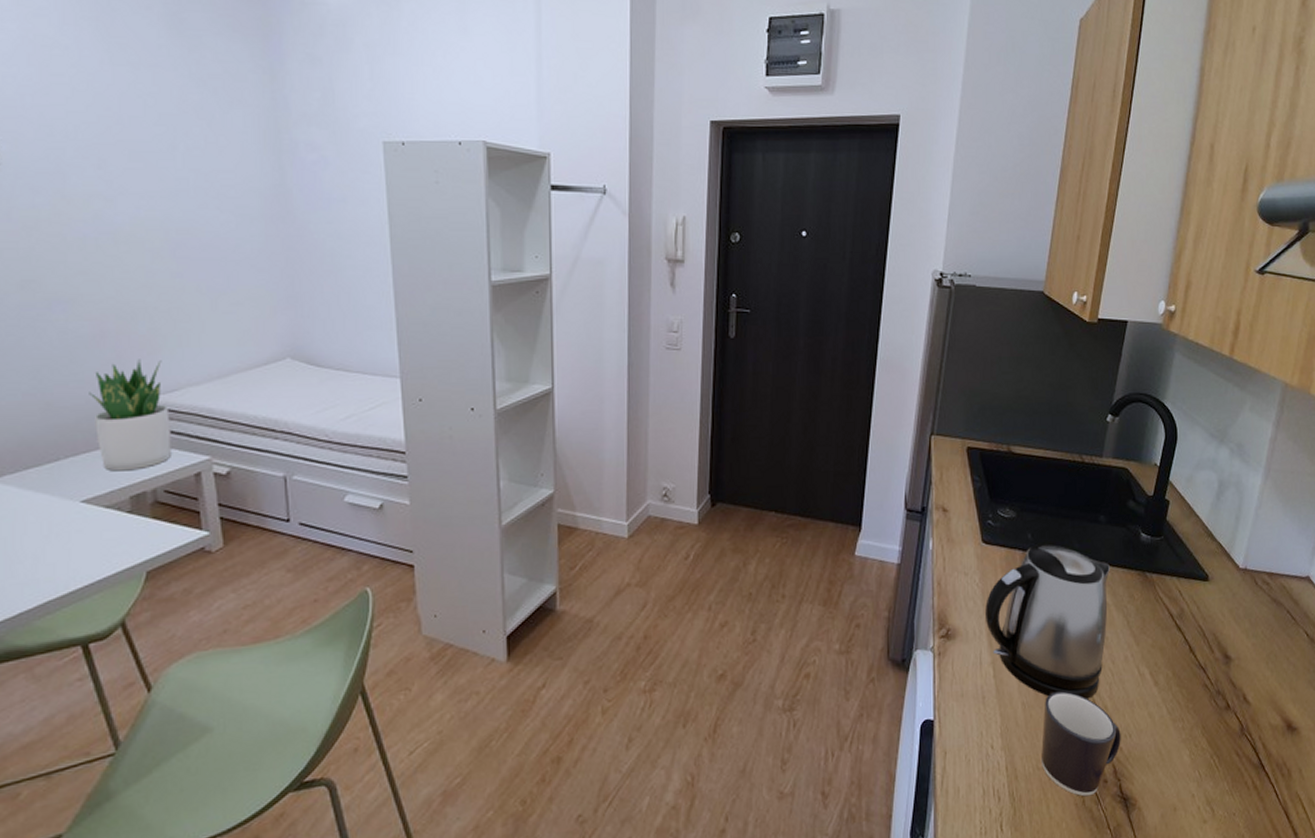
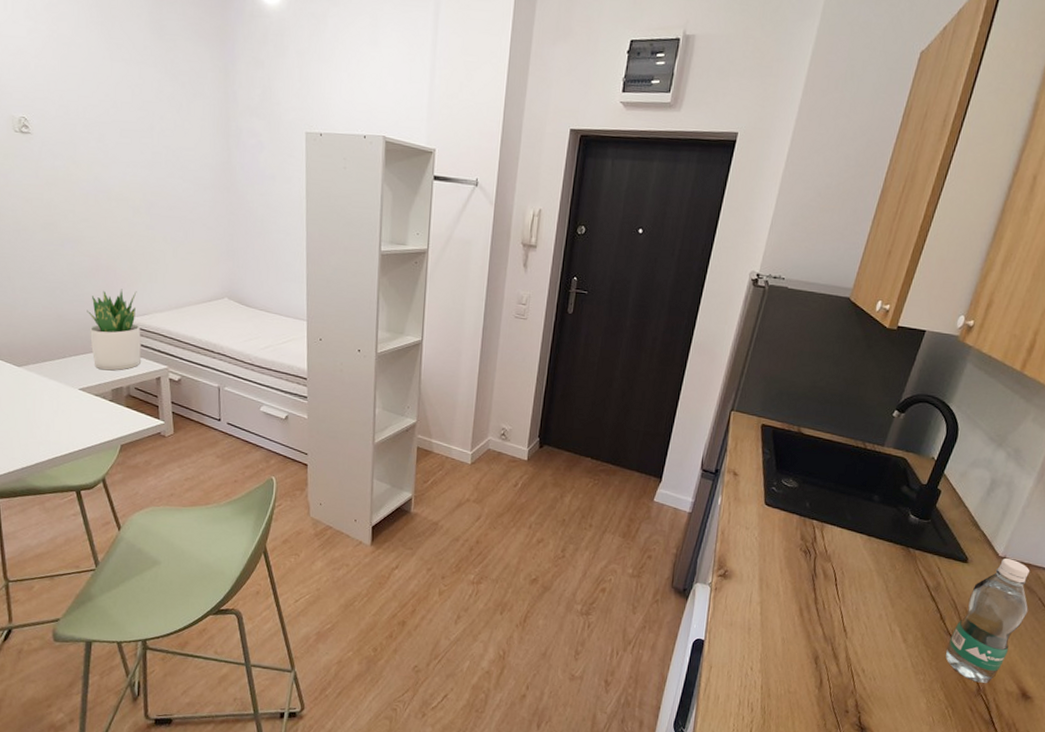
kettle: present [984,543,1111,699] -> none [759,512,878,644]
mug: present [1041,691,1121,797] -> none [793,634,867,721]
bottle: none [1201,569,1279,721] -> present [945,558,1030,683]

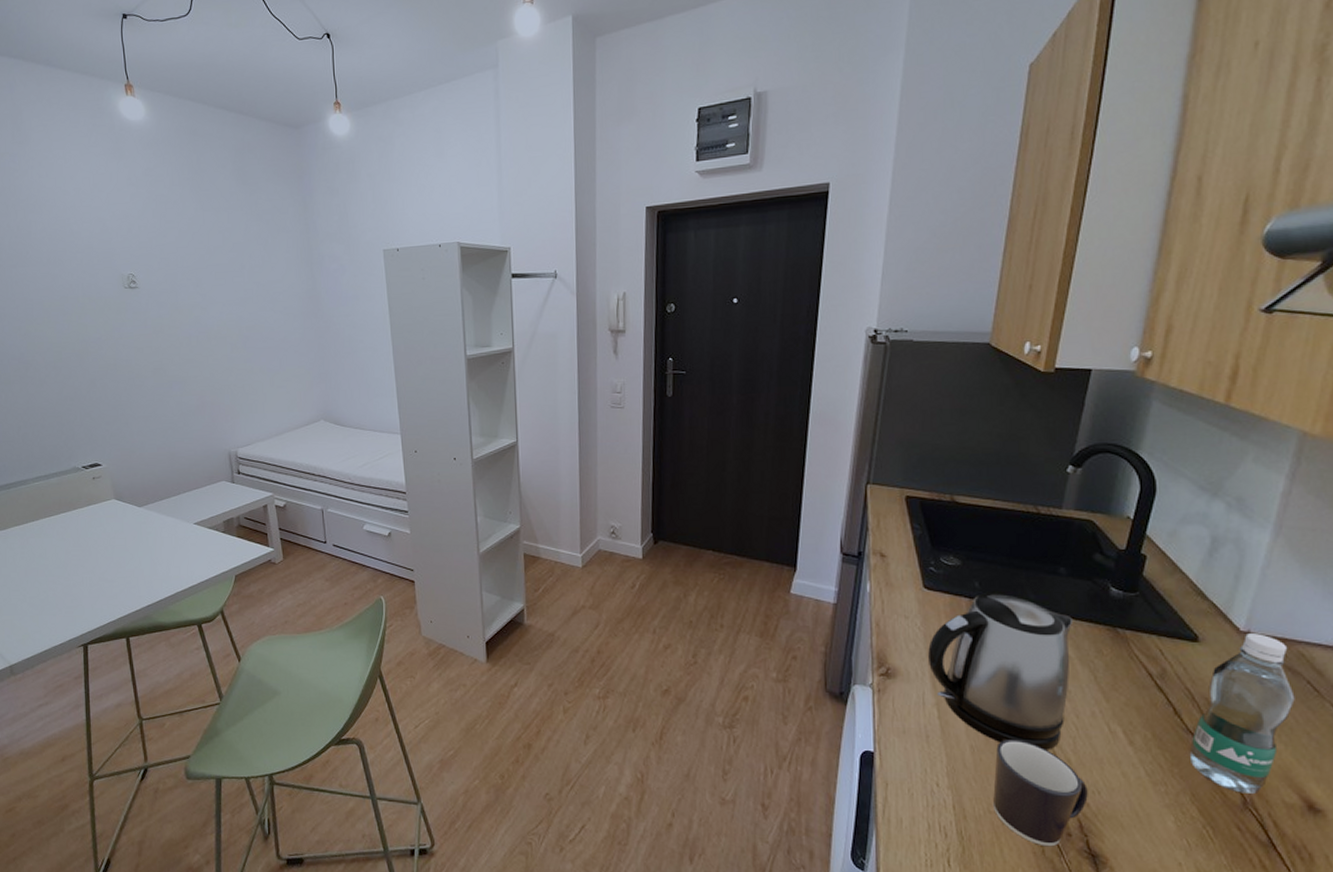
planter: present [87,289,141,371] -> none [196,422,248,503]
kettle: none [759,512,878,644] -> present [927,593,1074,750]
mug: none [793,634,867,721] -> present [993,739,1088,847]

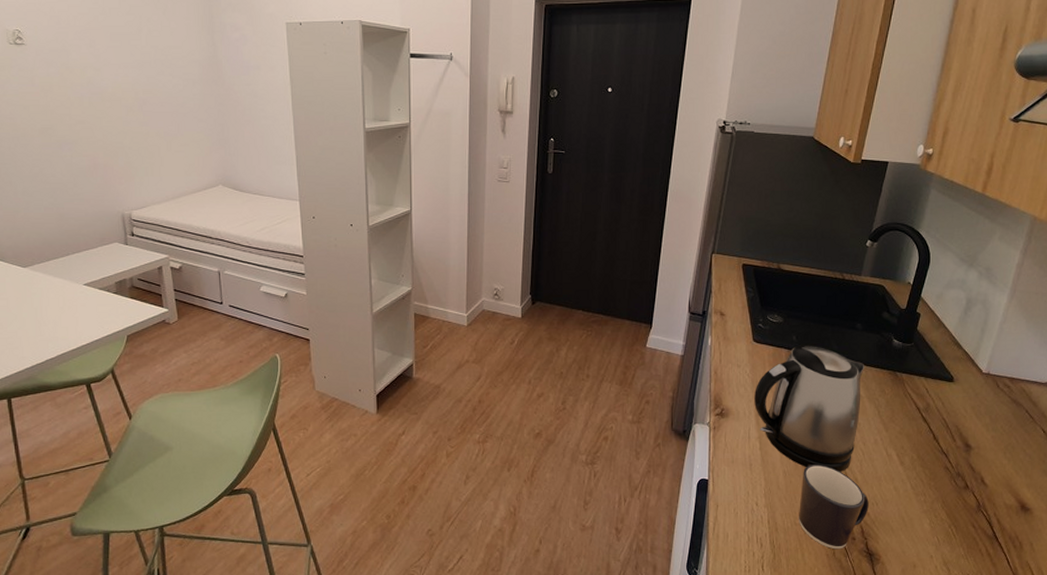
bottle: present [1189,634,1295,794] -> none [942,374,1017,499]

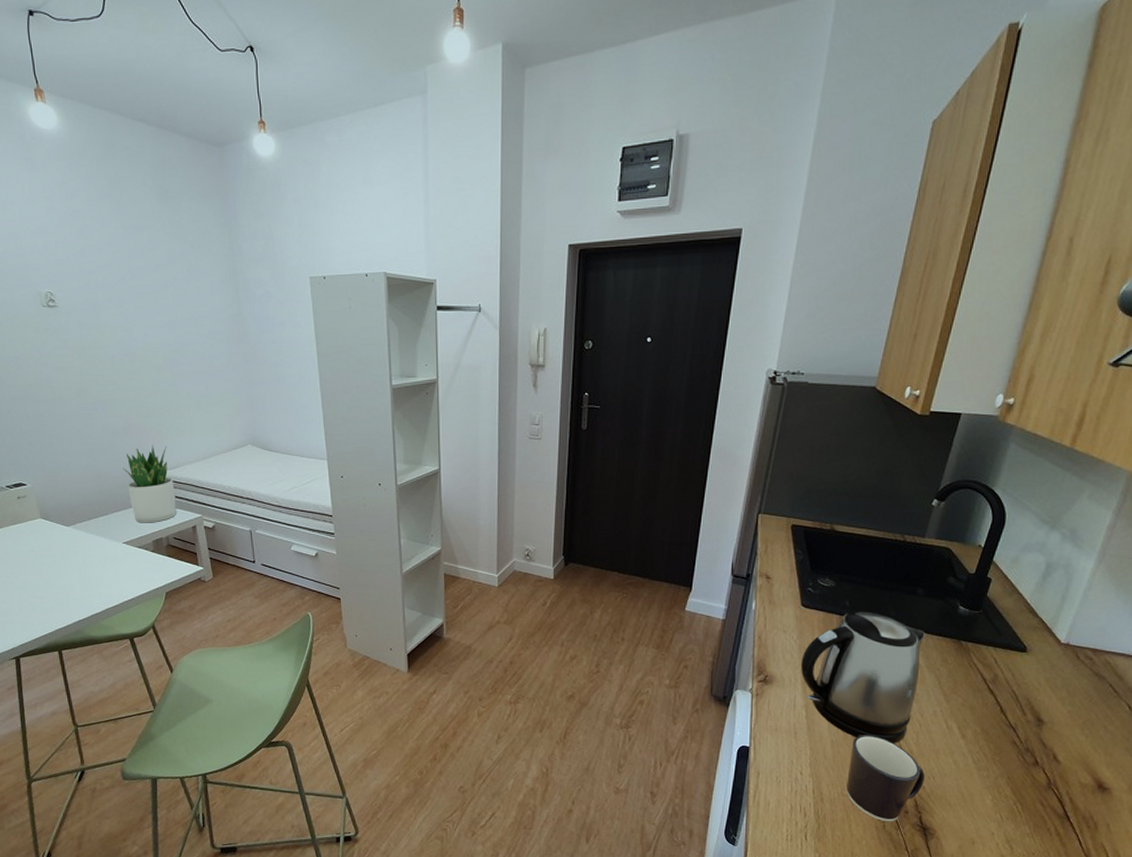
planter: none [87,184,142,264] -> present [123,445,176,523]

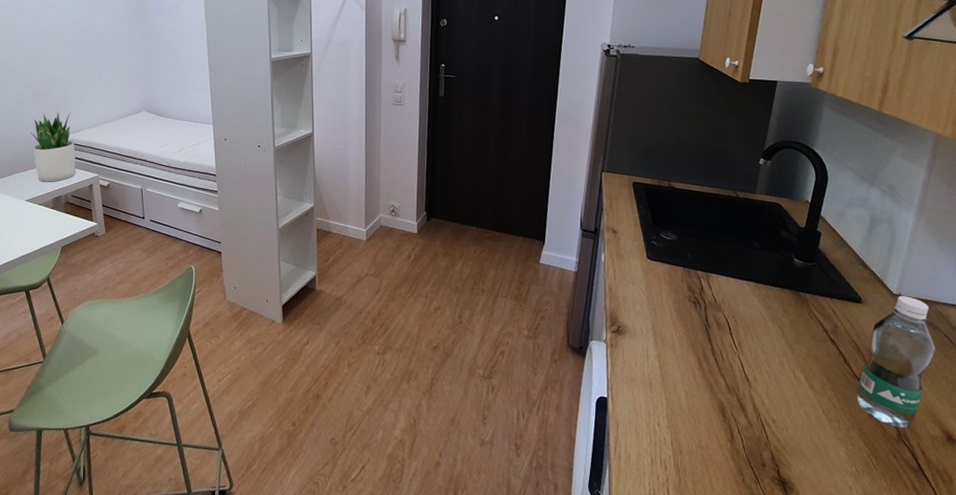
kettle: present [800,610,926,743] -> none [650,263,766,394]
mug: present [846,735,925,822] -> none [703,385,778,476]
bottle: none [1009,645,1099,776] -> present [856,296,936,428]

